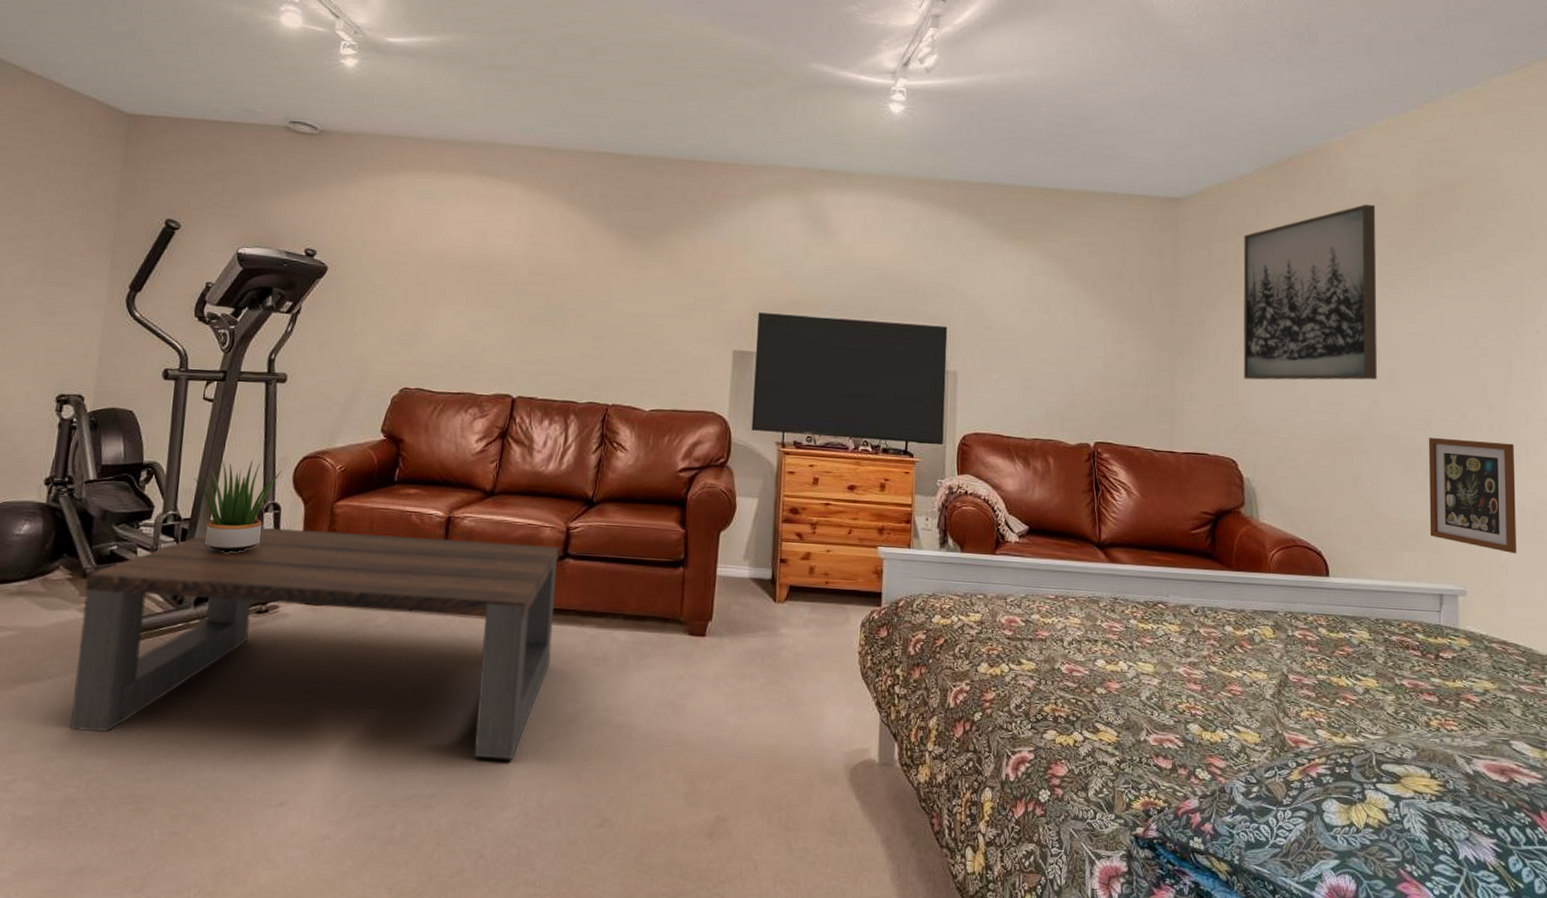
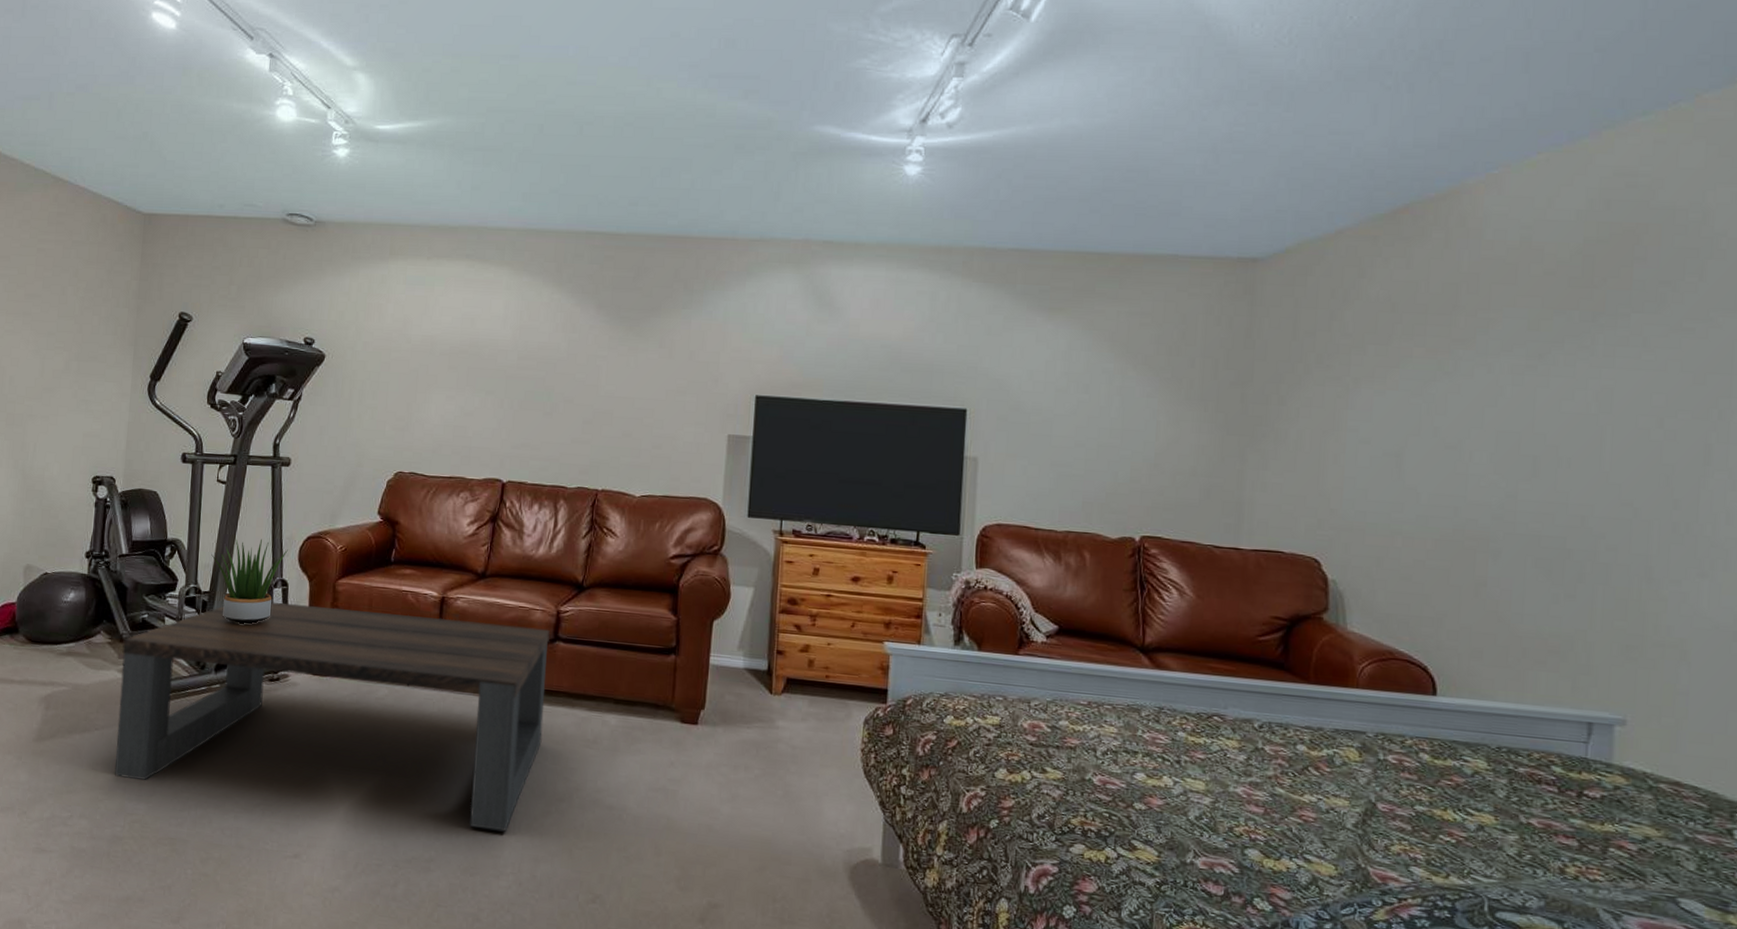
wall art: present [1243,204,1377,380] -> none [1333,257,1525,469]
picture frame: present [1428,437,1516,553] -> none [1578,537,1708,679]

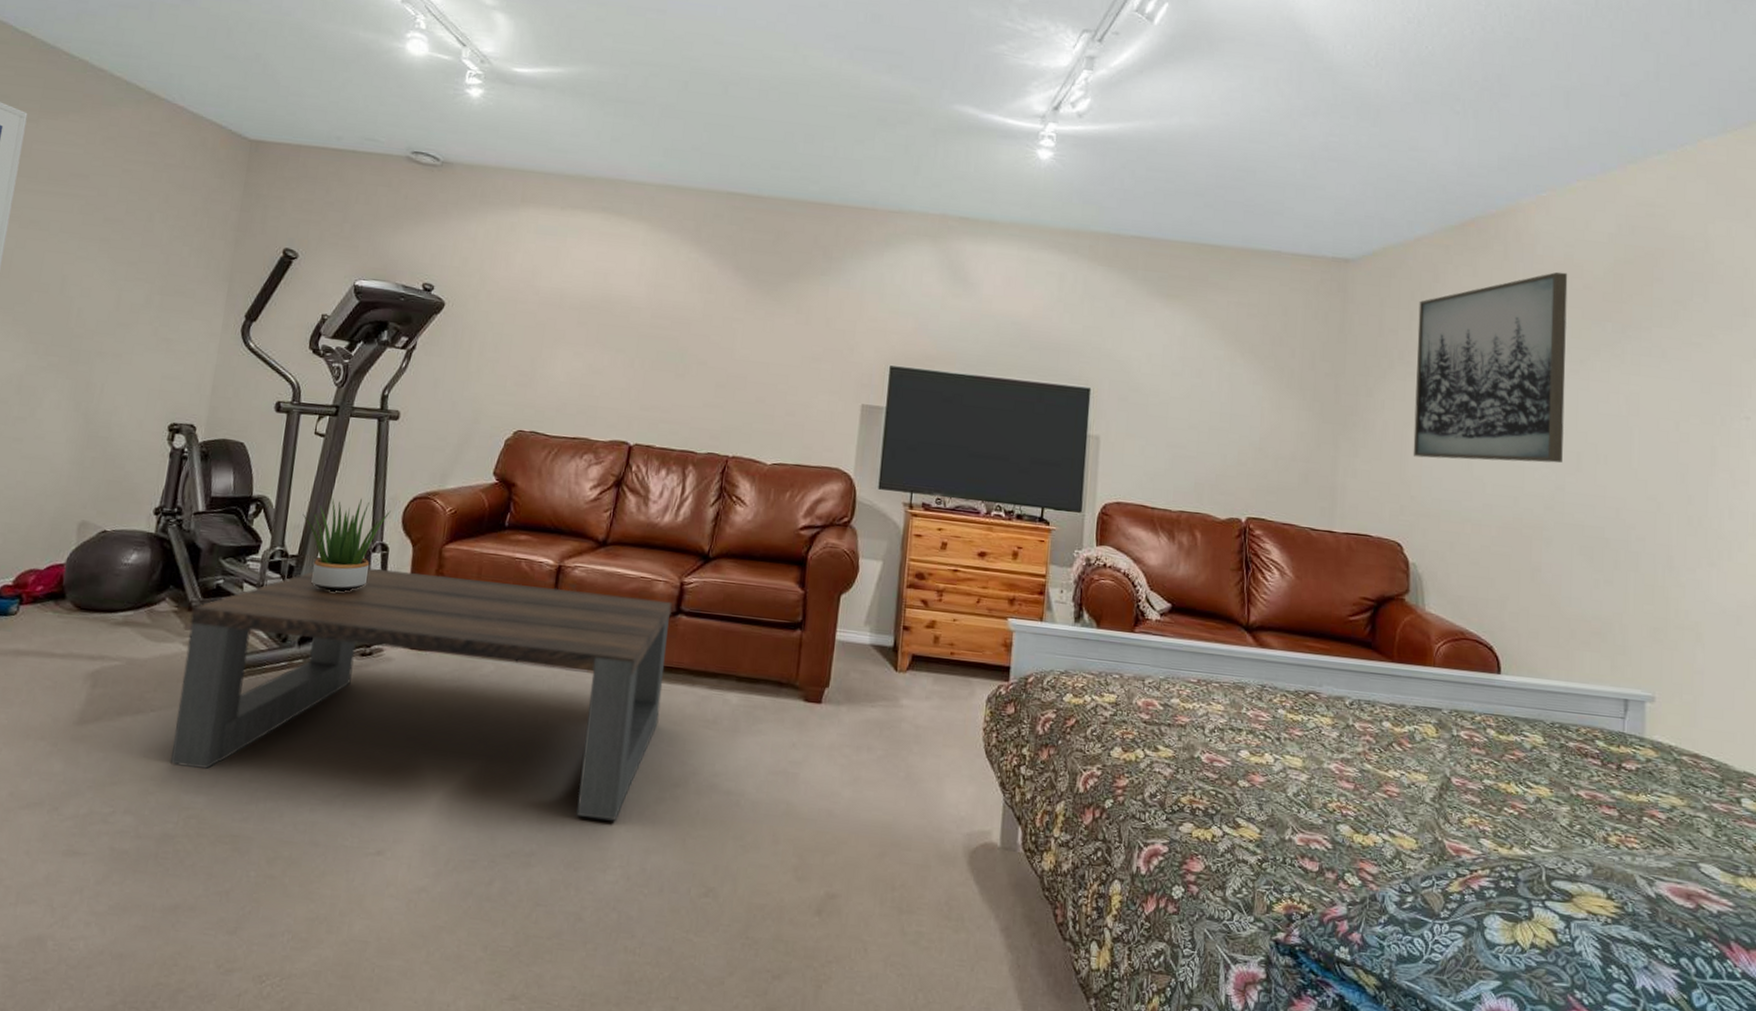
wall art: none [1333,257,1525,469] -> present [1413,271,1568,463]

